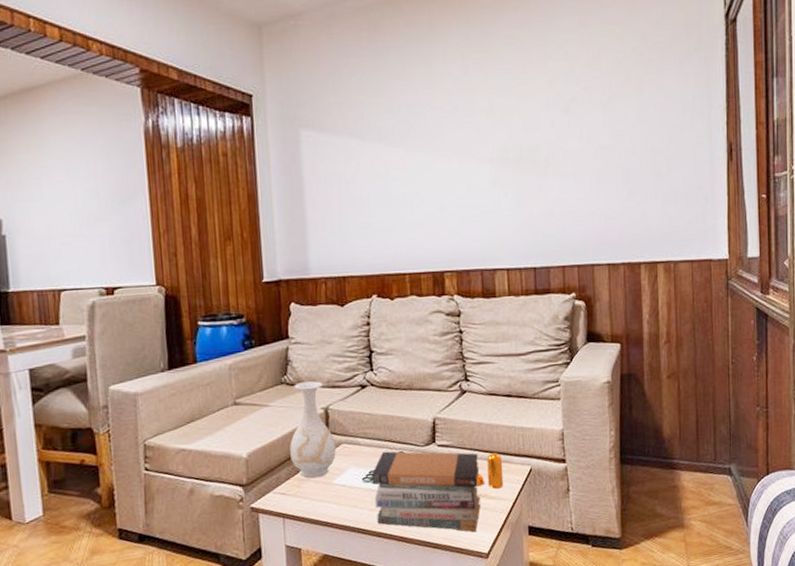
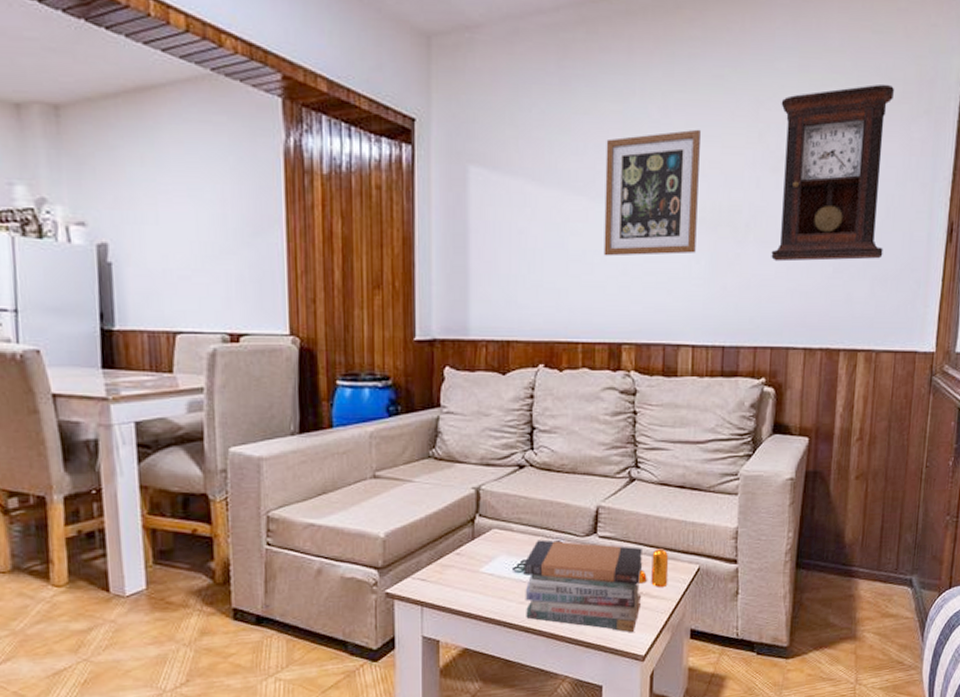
vase: present [290,381,336,479] -> none [434,457,485,565]
wall art: none [416,82,503,197] -> present [604,129,700,256]
pendulum clock: none [566,29,671,190] -> present [771,84,894,262]

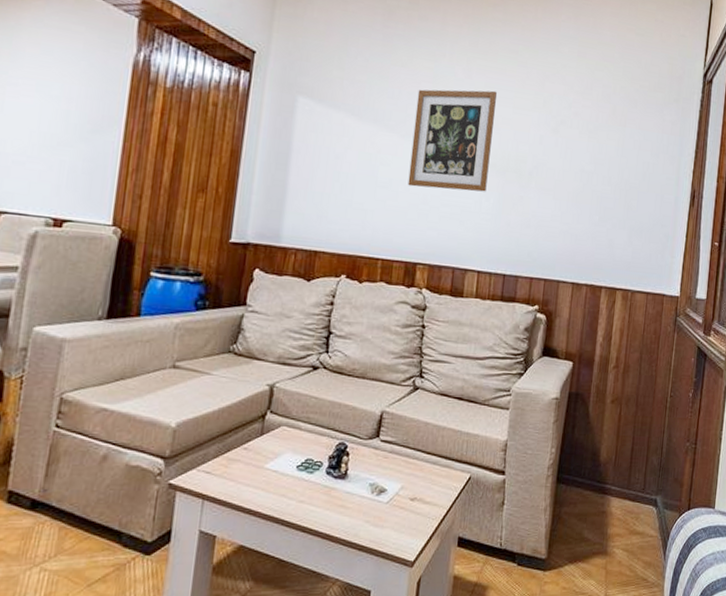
book stack: present [523,540,643,632] -> none [304,440,420,537]
pepper shaker: present [638,549,669,587] -> none [413,456,444,493]
pendulum clock: present [771,84,894,262] -> none [549,73,651,214]

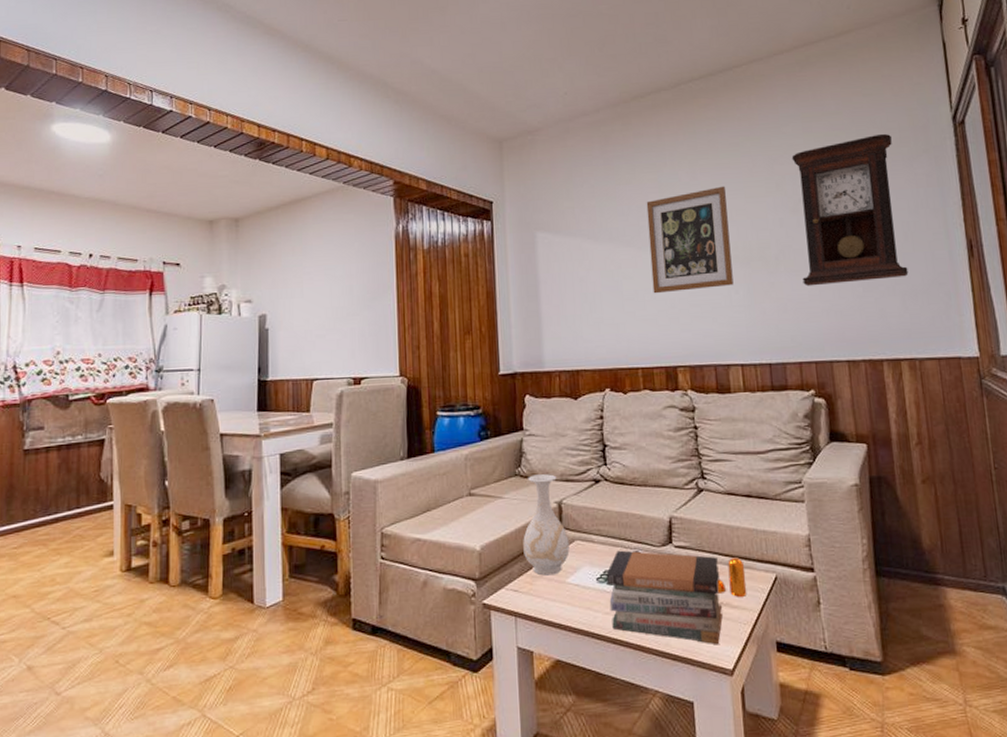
vase: none [223,354,275,460] -> present [523,474,570,576]
book stack: none [304,440,420,537] -> present [606,550,723,644]
pepper shaker: none [413,456,444,493] -> present [717,557,747,597]
pendulum clock: none [549,73,651,214] -> present [791,133,909,286]

